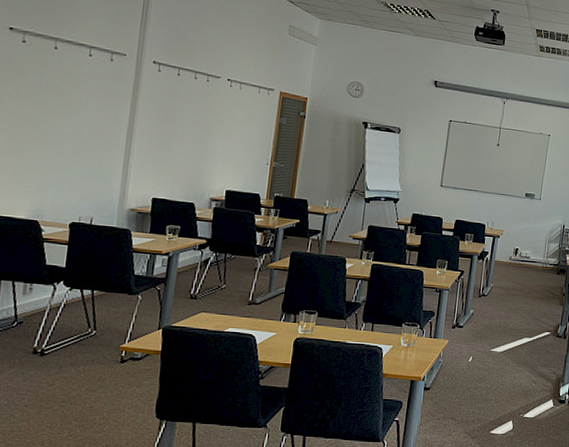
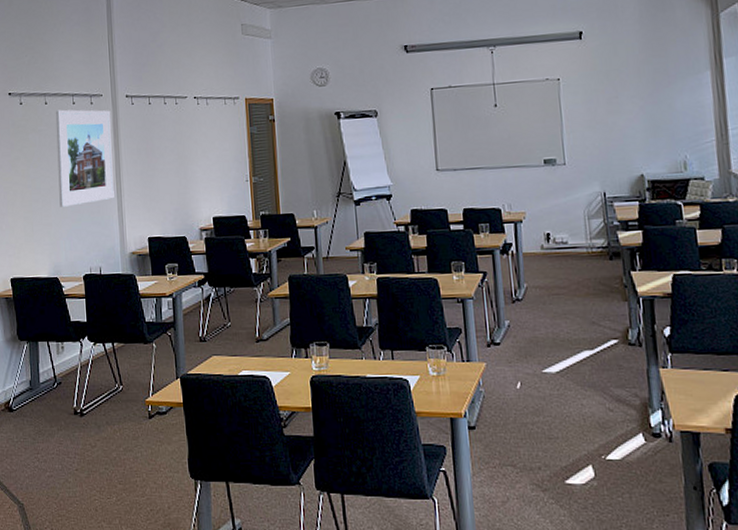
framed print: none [54,57,133,156] -> present [55,109,114,207]

